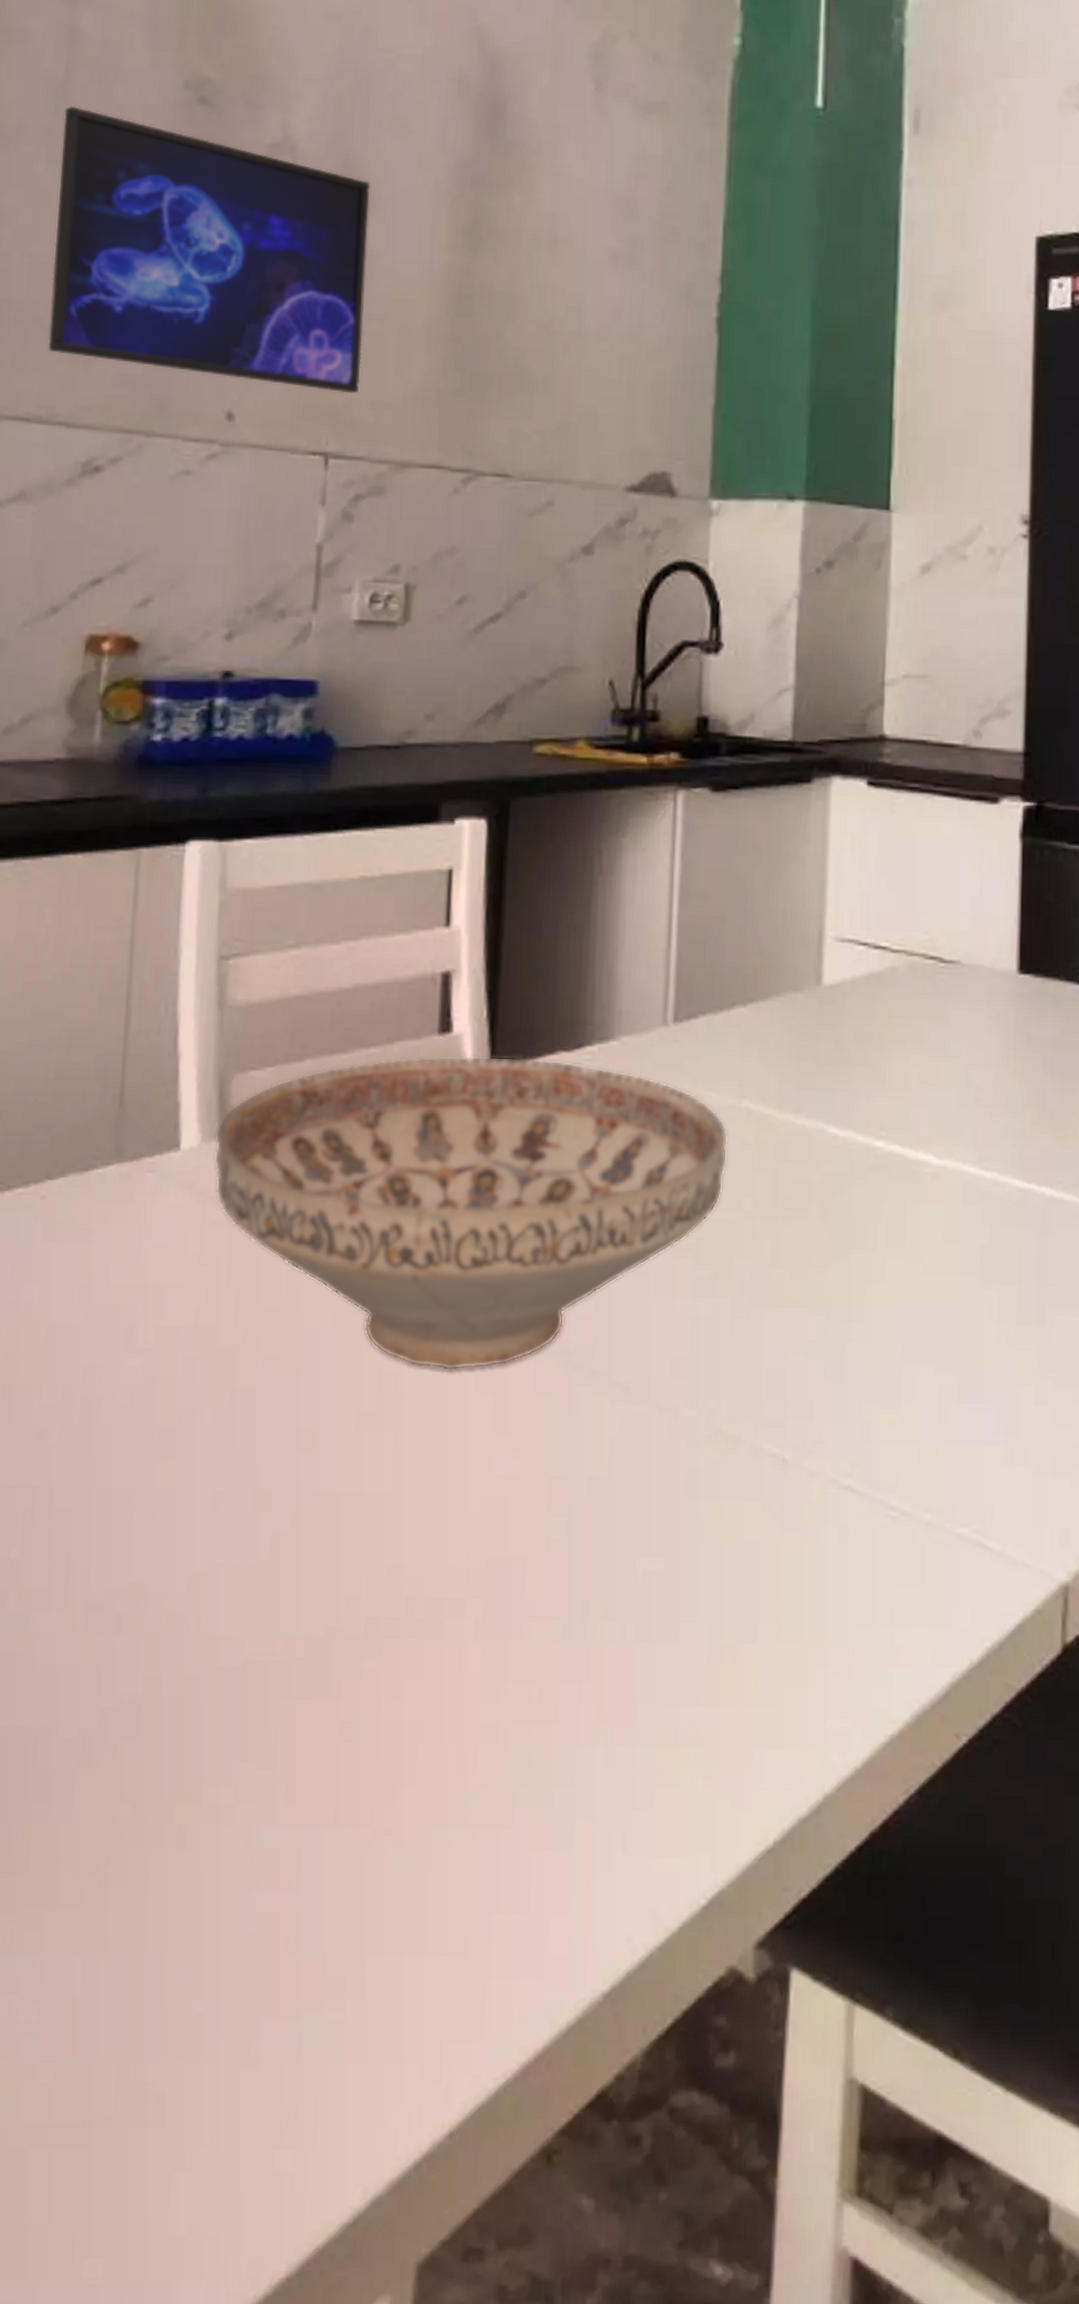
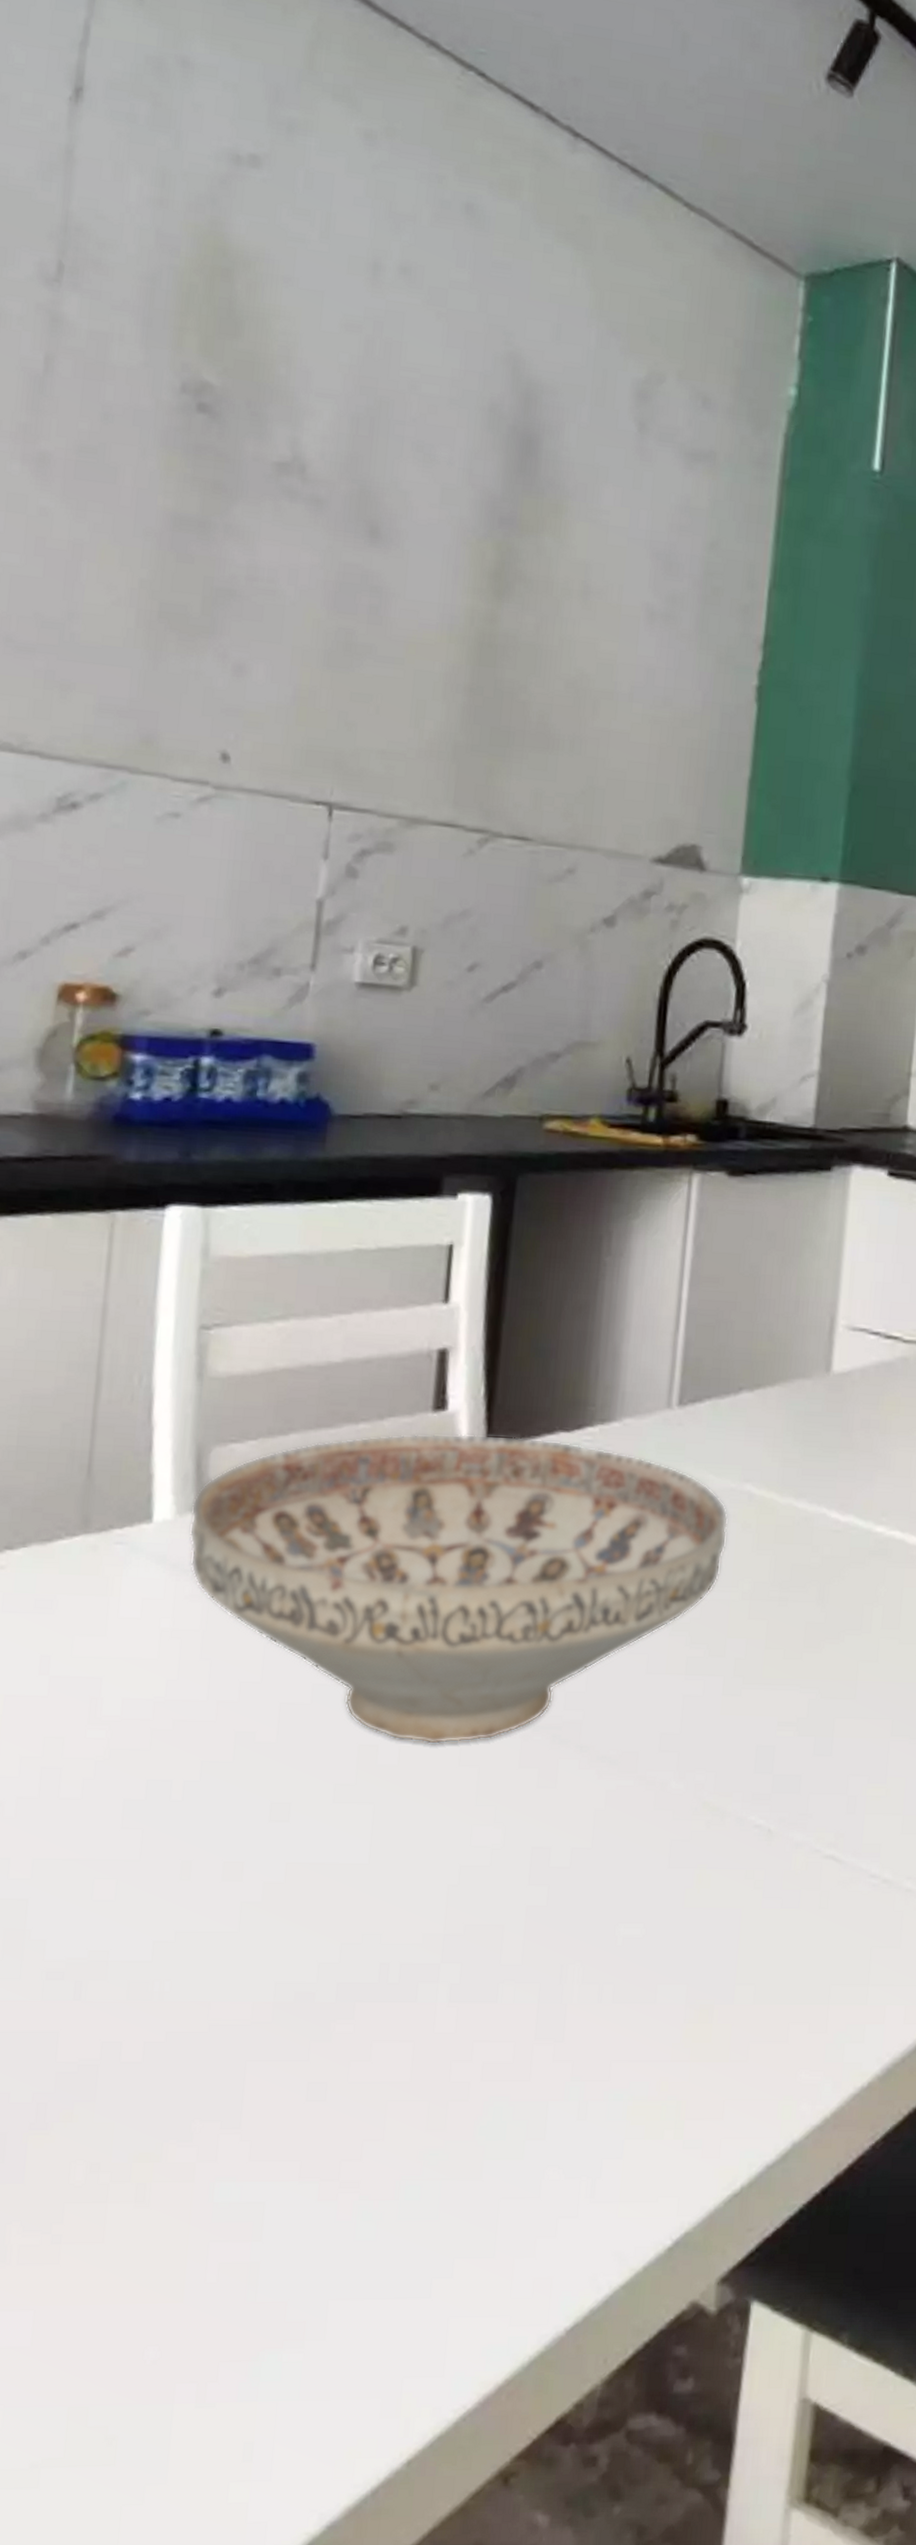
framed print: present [48,105,371,394] -> none [20,400,388,741]

